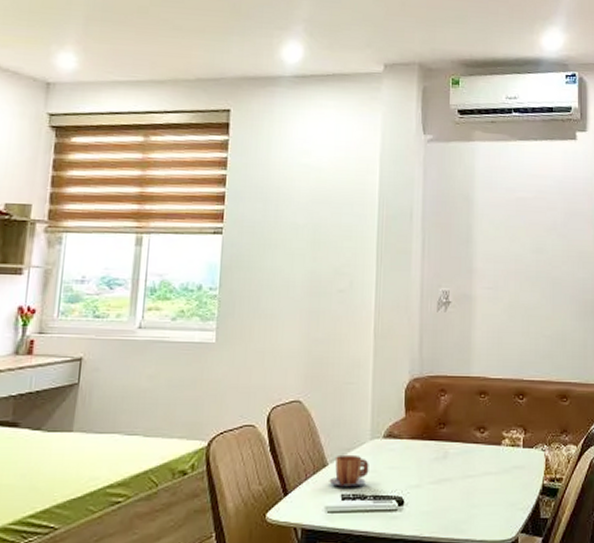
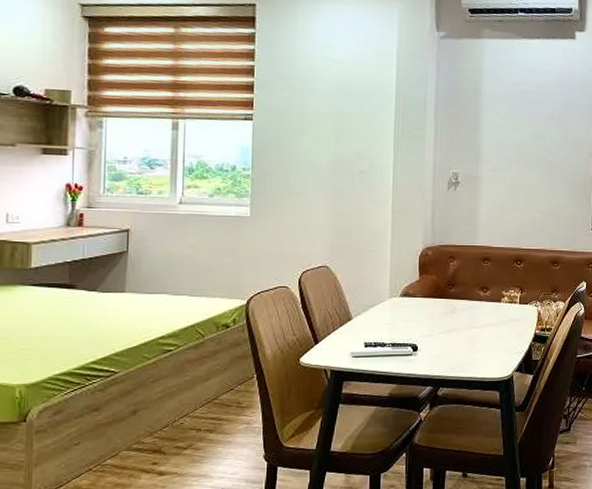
mug: present [329,454,369,487] -> none [354,310,388,336]

